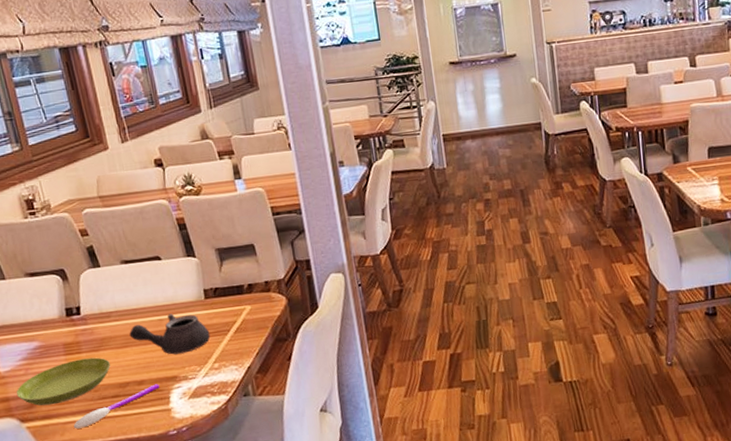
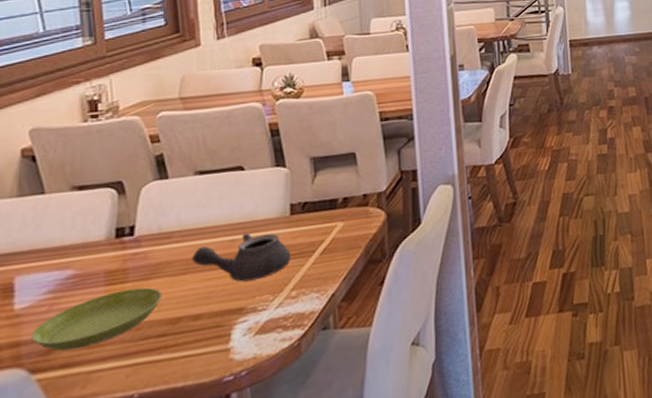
spoon: present [73,384,159,429] -> none [100,318,220,379]

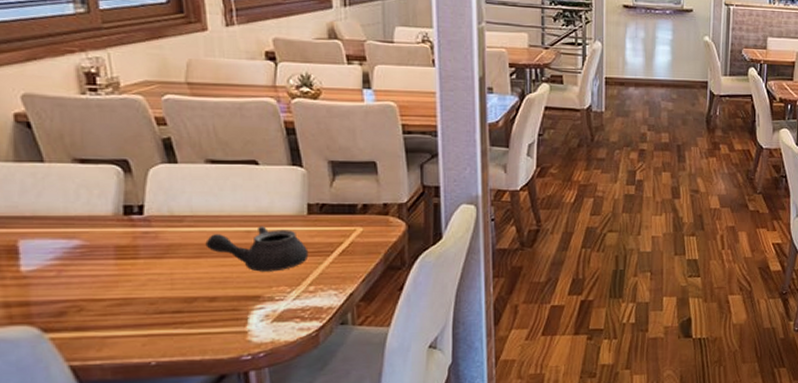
saucer: present [31,287,161,351] -> none [40,265,175,315]

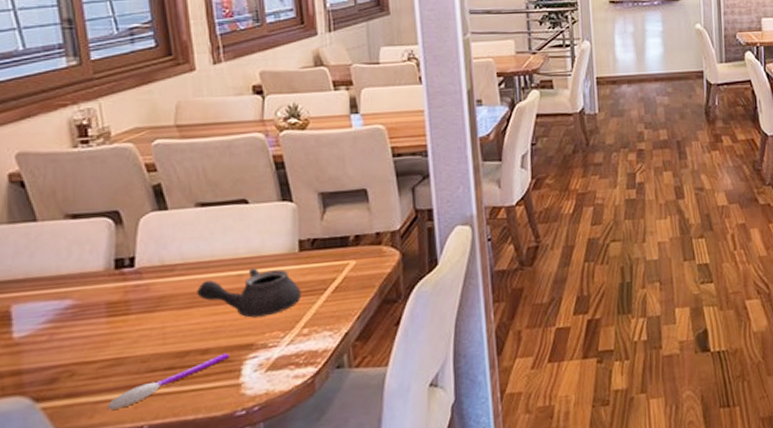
spoon: none [115,302,236,345] -> present [107,353,229,410]

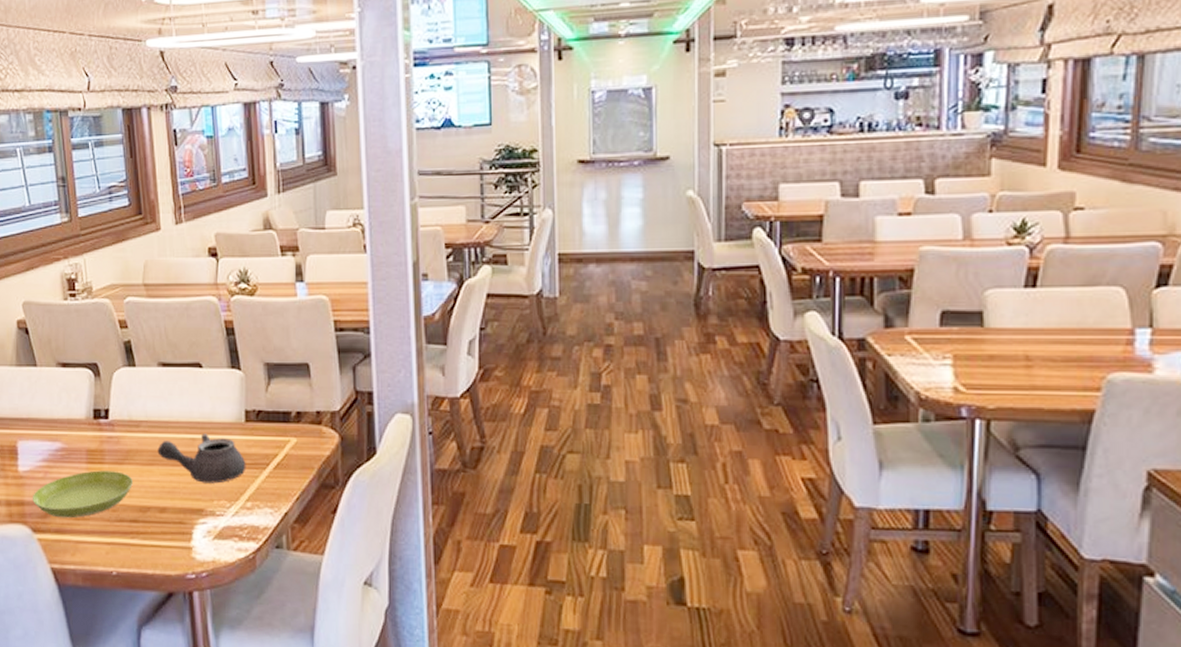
saucer: none [32,320,167,381] -> present [32,470,133,518]
spoon: present [107,353,229,410] -> none [85,514,182,552]

